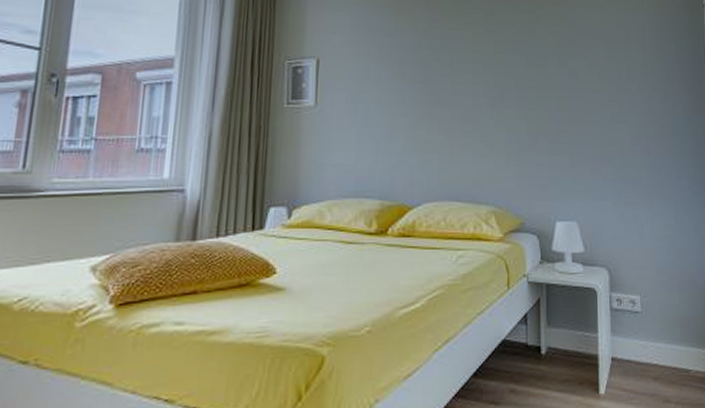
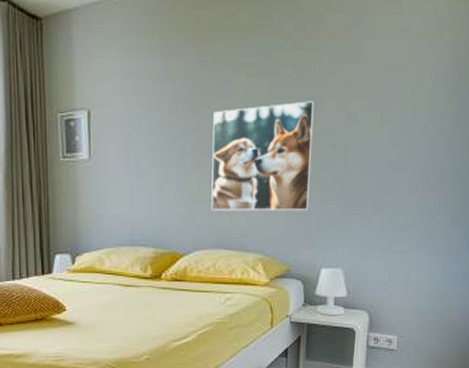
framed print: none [441,57,539,162] -> present [211,101,315,211]

